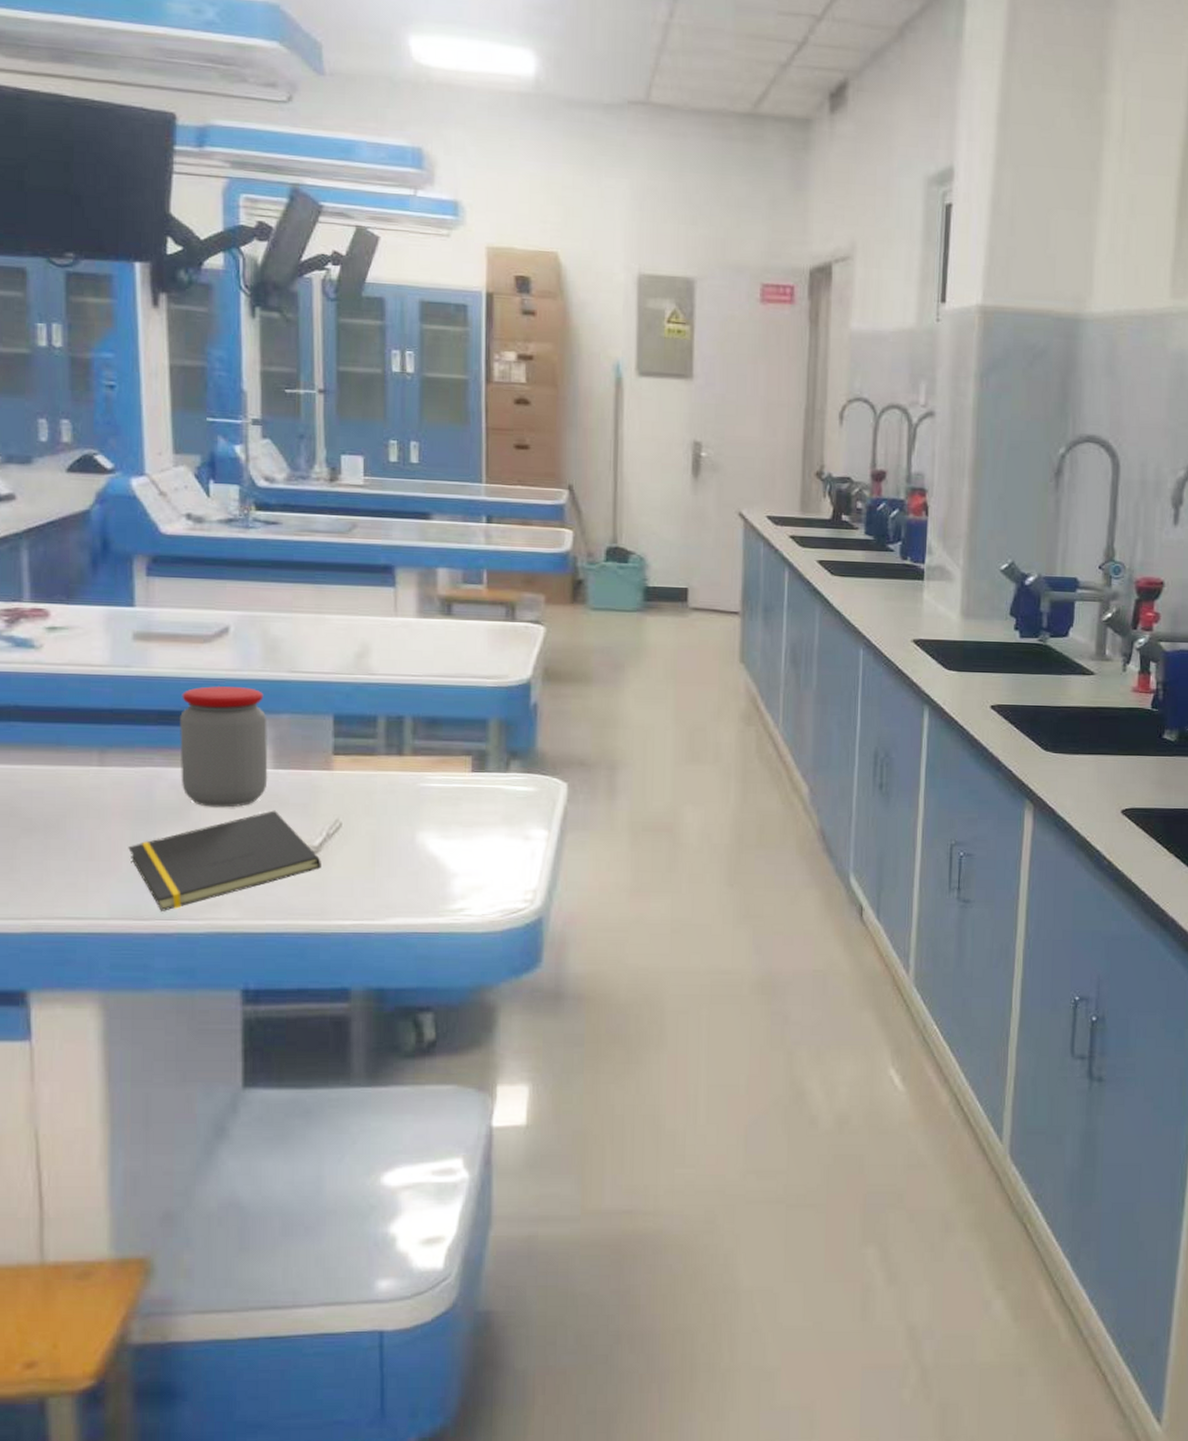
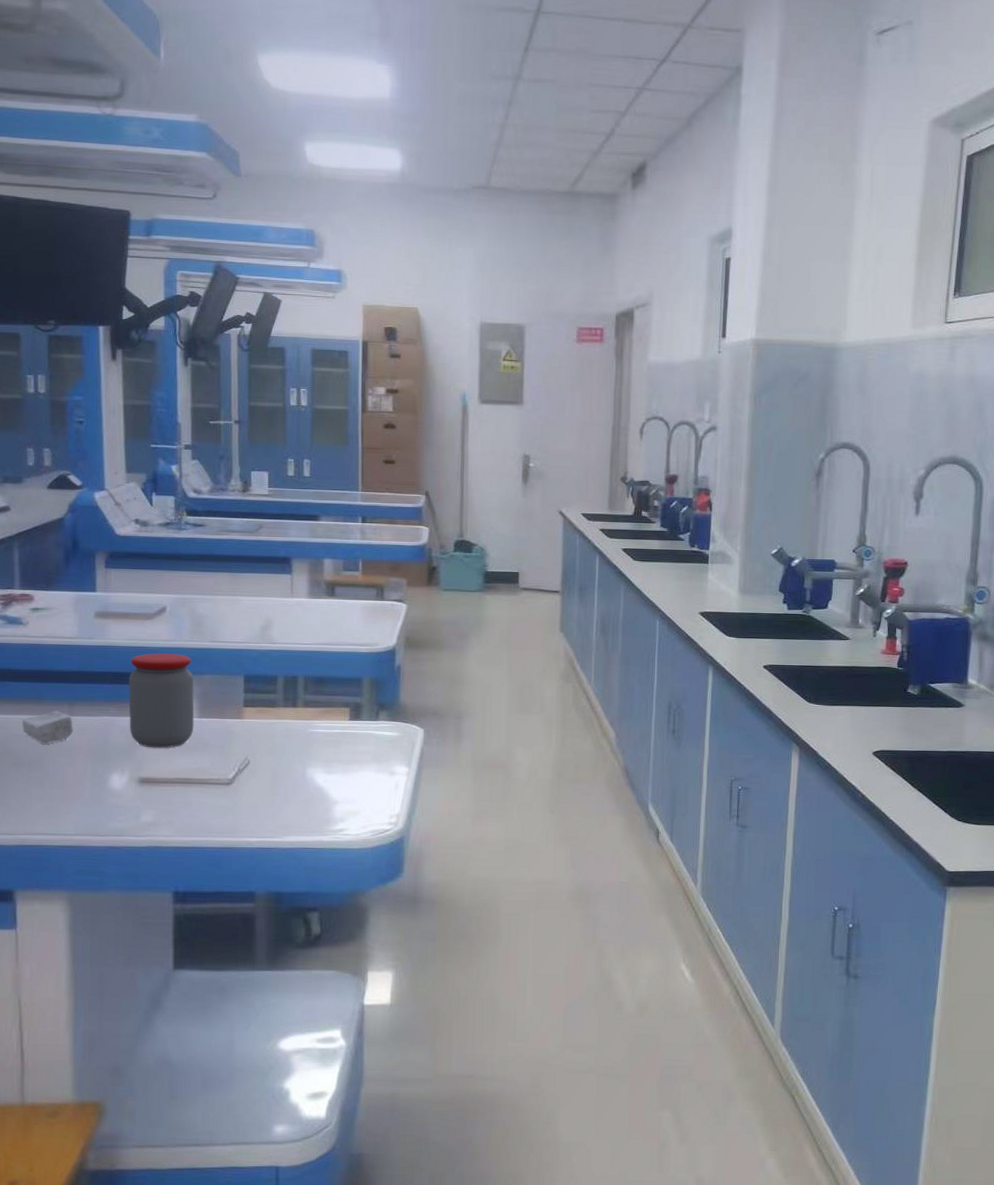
soap bar: none [36,759,106,803] -> present [22,710,74,744]
notepad: present [128,810,321,911] -> none [89,750,234,829]

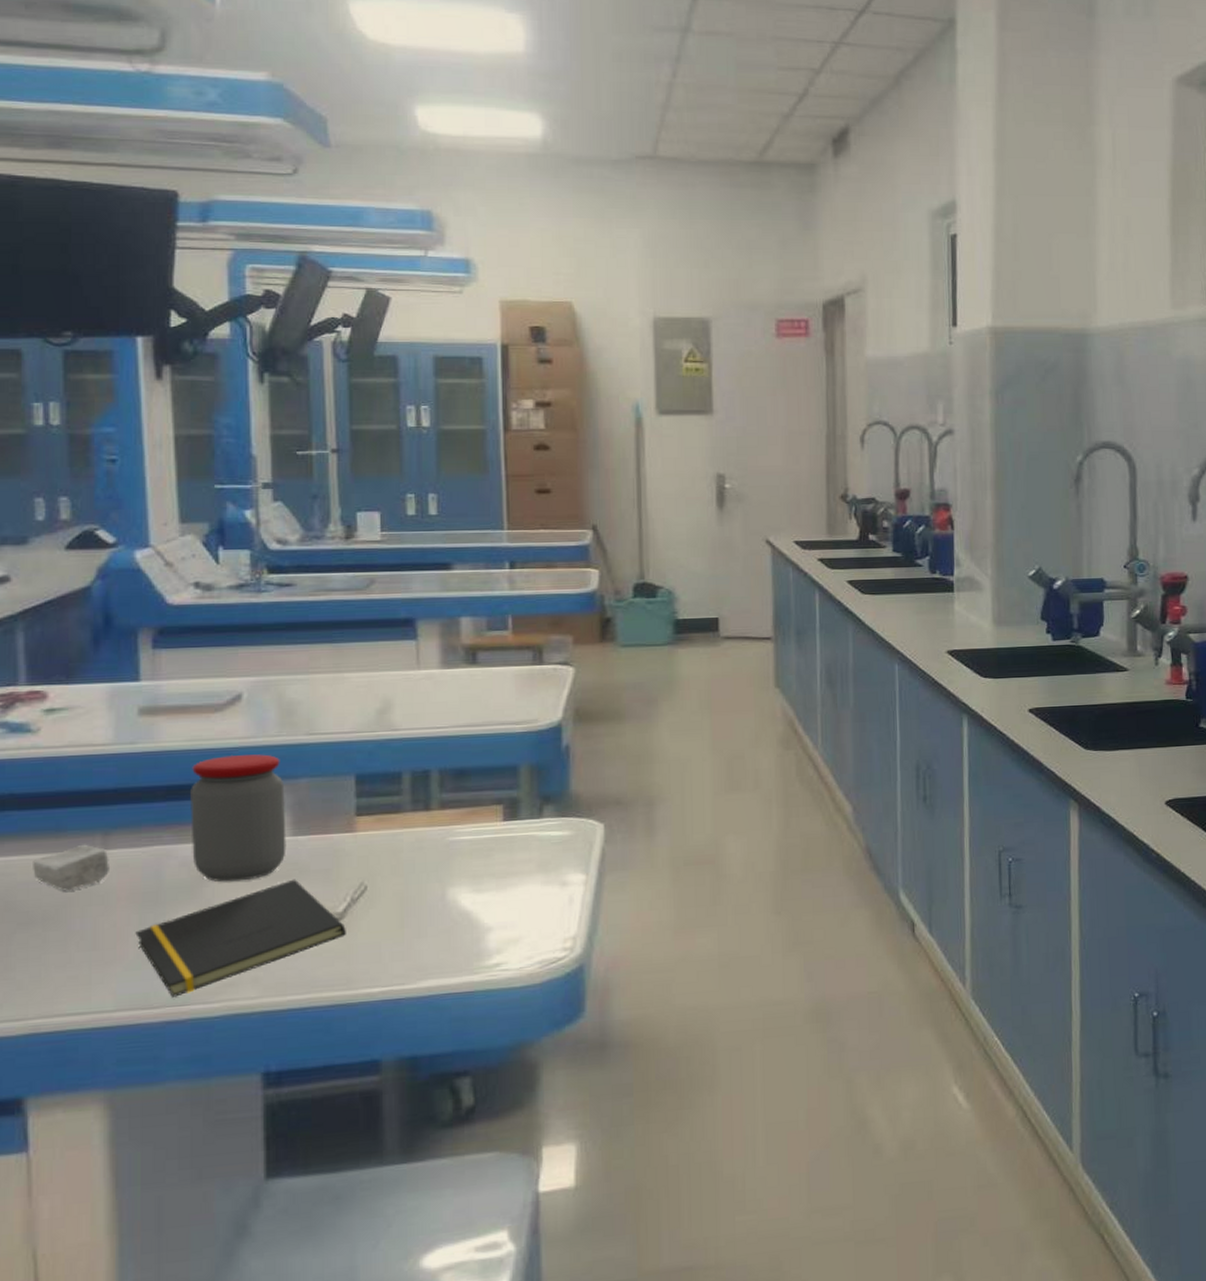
notepad: none [89,750,234,829] -> present [135,879,346,997]

